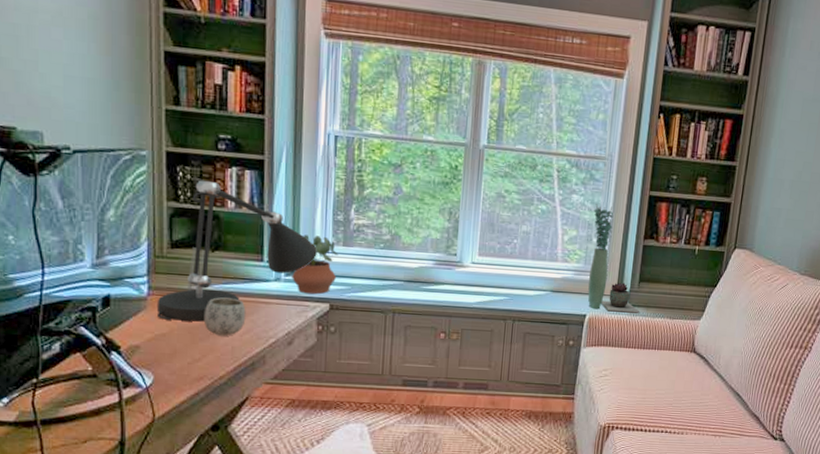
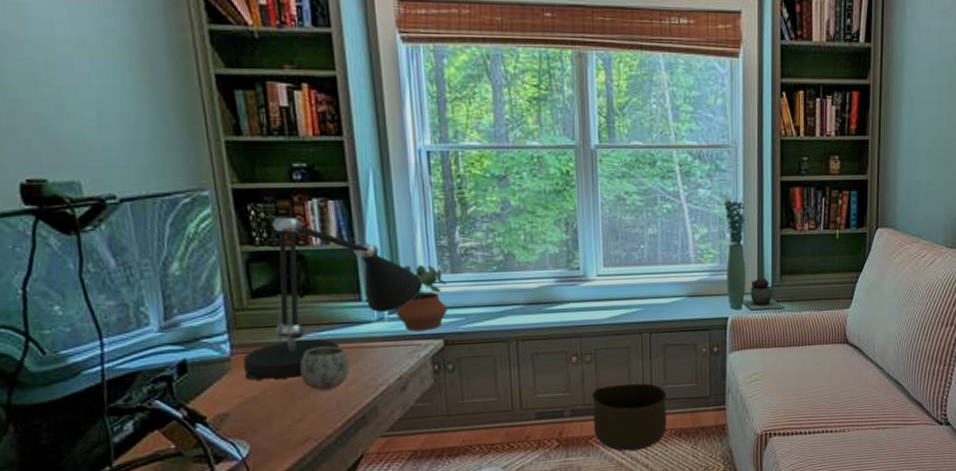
basket: none [452,364,521,426] -> present [592,384,667,451]

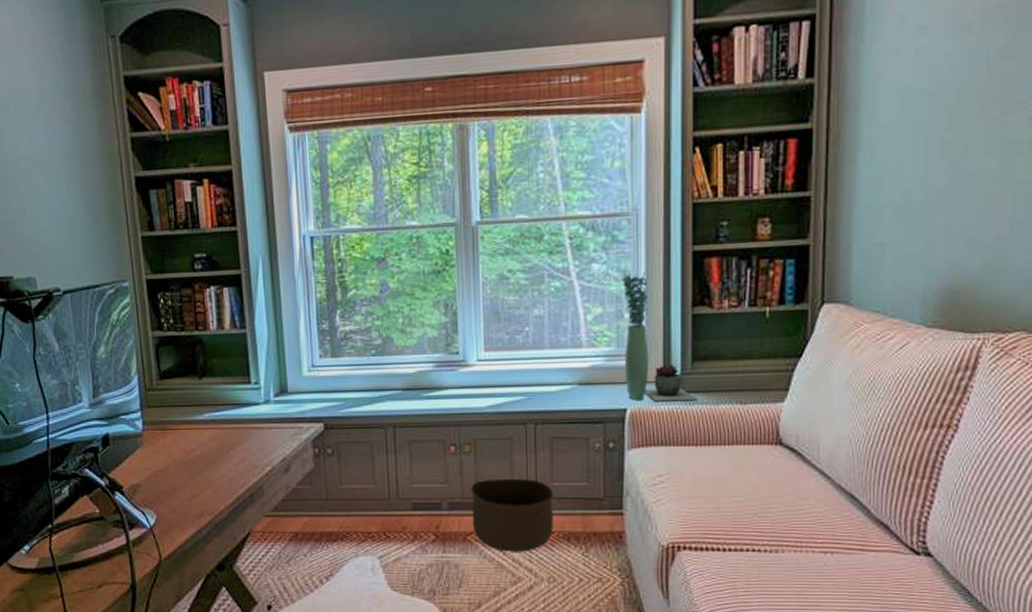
desk lamp: present [244,217,422,381] -> none [153,304,305,456]
mug: present [299,346,350,390] -> none [197,426,239,468]
potted plant: present [396,265,447,332] -> none [281,349,327,415]

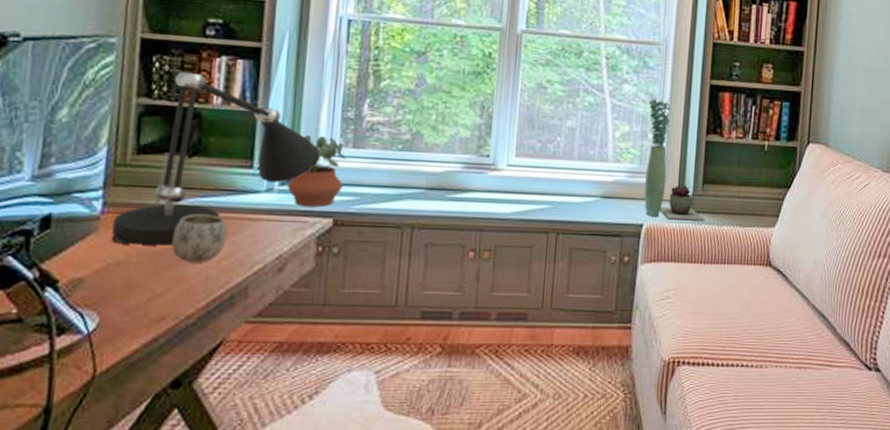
desk lamp: none [153,304,305,456] -> present [112,71,321,246]
mug: none [197,426,239,468] -> present [171,214,227,263]
potted plant: none [281,349,327,415] -> present [287,135,347,208]
basket: present [471,479,553,552] -> none [482,289,567,366]

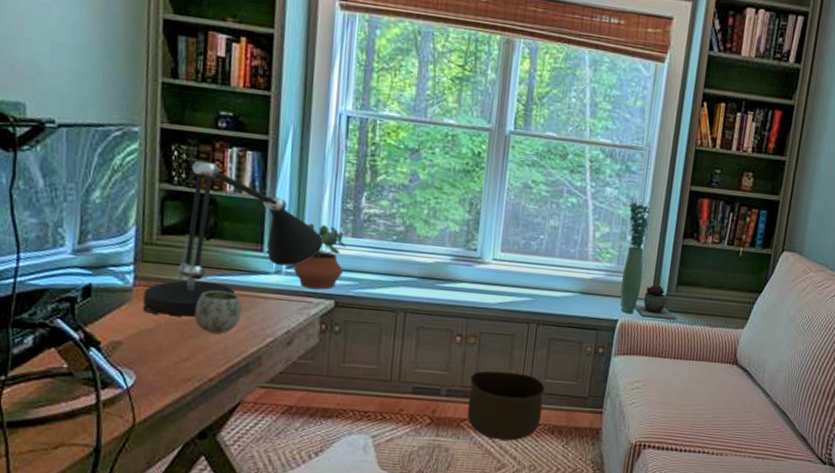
basket: none [482,289,567,366] -> present [467,371,544,441]

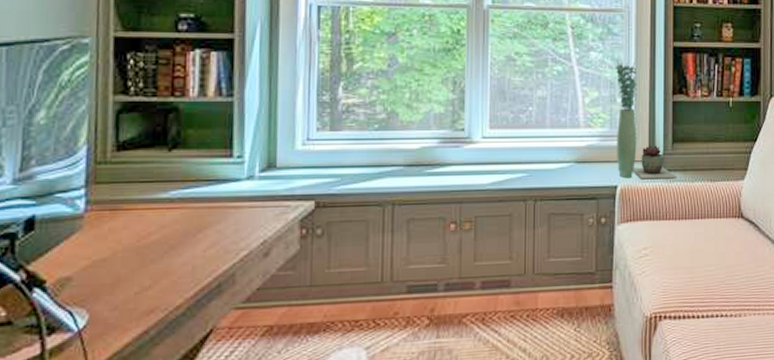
desk lamp: present [143,160,323,317] -> none [97,67,299,242]
mug: present [194,290,242,334] -> none [156,205,211,254]
potted plant: present [294,223,346,291] -> none [268,121,324,192]
basket: present [467,371,544,441] -> none [468,256,549,333]

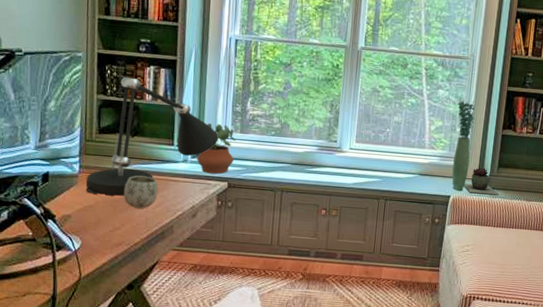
desk lamp: none [97,67,299,242] -> present [86,77,219,196]
mug: none [156,205,211,254] -> present [123,175,158,209]
potted plant: none [268,121,324,192] -> present [197,123,236,175]

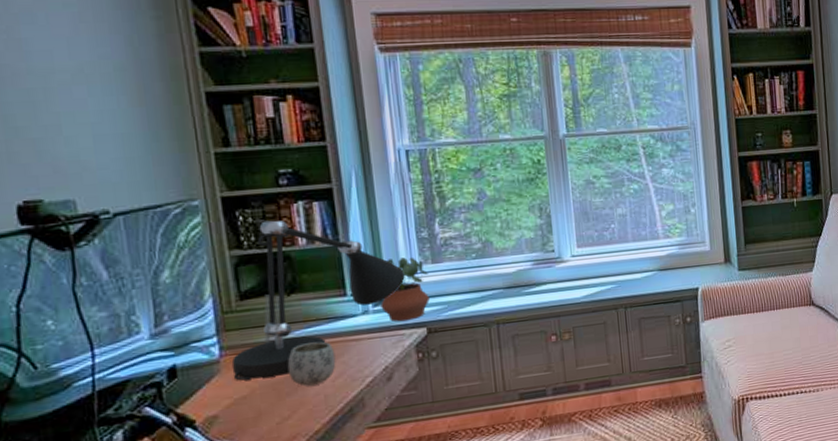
vase: present [452,98,475,191] -> none [686,174,713,281]
succulent plant: present [464,167,498,196] -> none [711,248,751,280]

